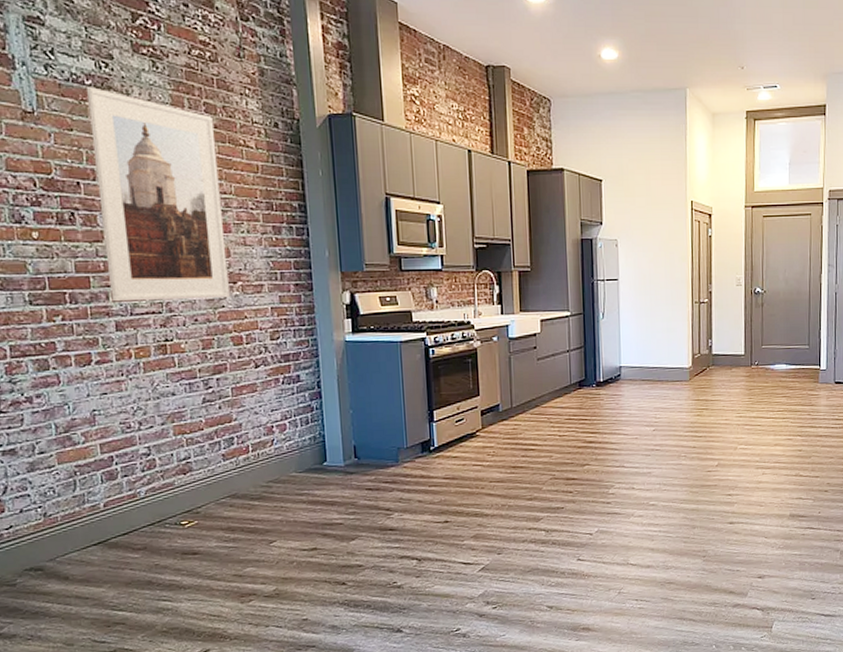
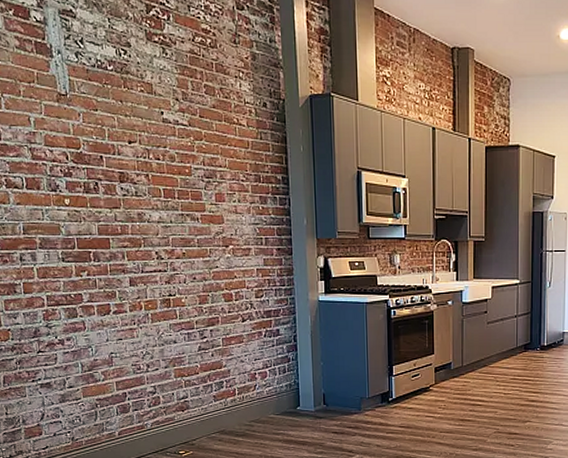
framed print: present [87,87,230,302] -> none [109,72,223,261]

